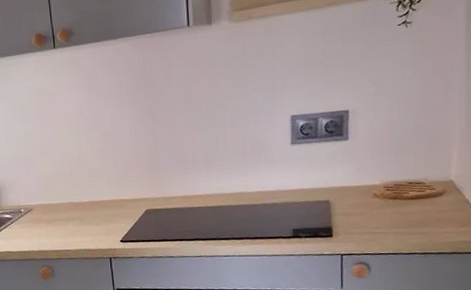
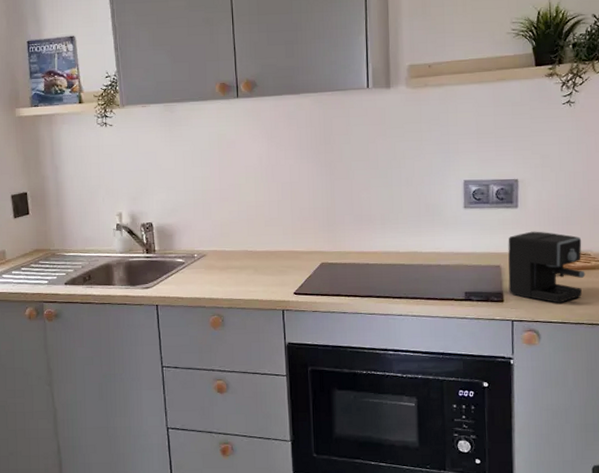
coffee maker: none [337,162,419,235] -> present [508,231,586,303]

